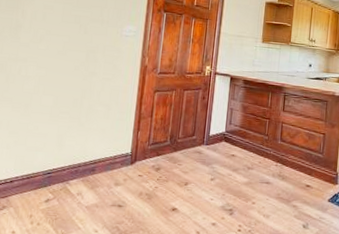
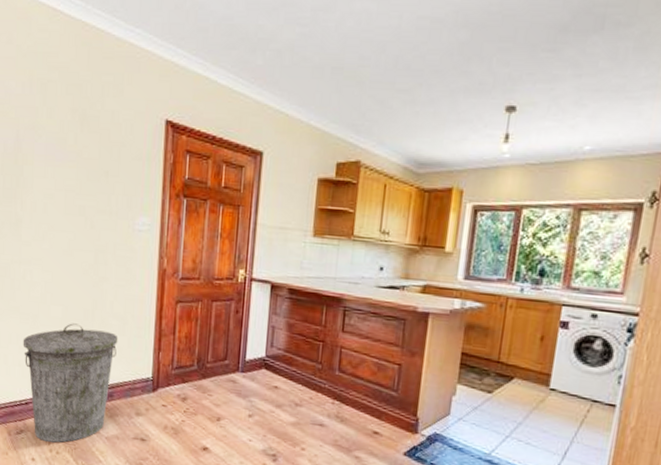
trash can: none [12,110,103,215] -> present [22,323,118,443]

